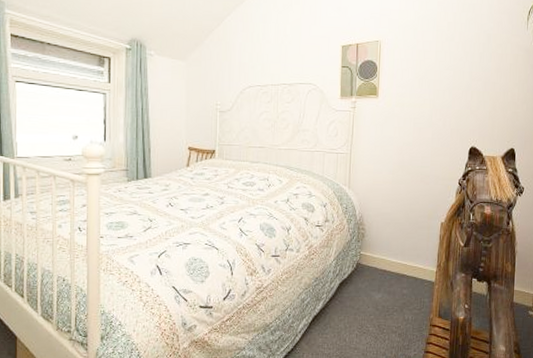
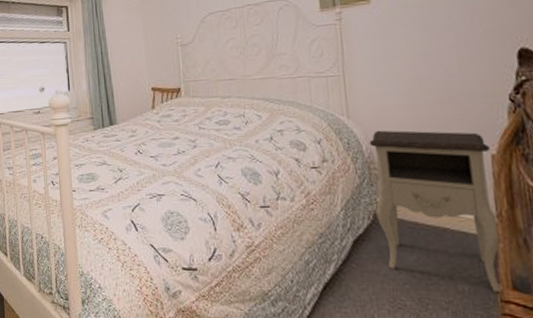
nightstand: none [359,199,441,319] -> present [369,130,502,292]

